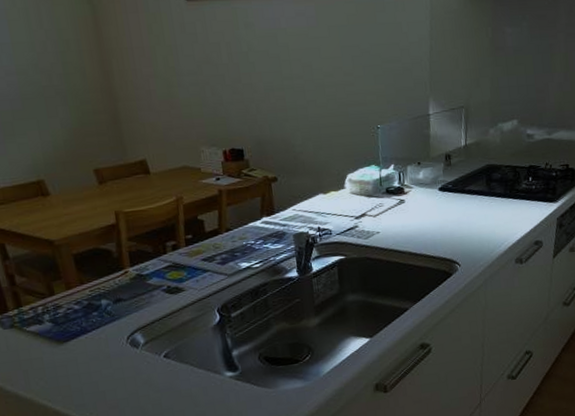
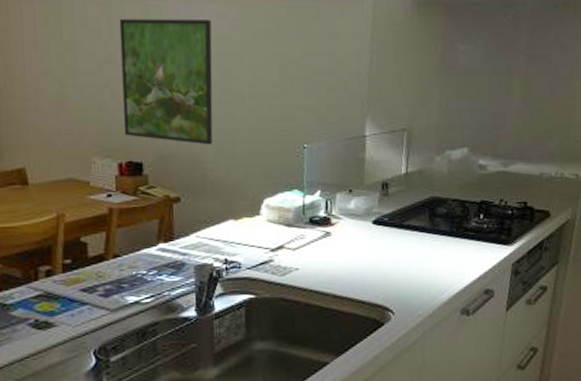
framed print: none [212,18,301,131] -> present [119,18,213,145]

